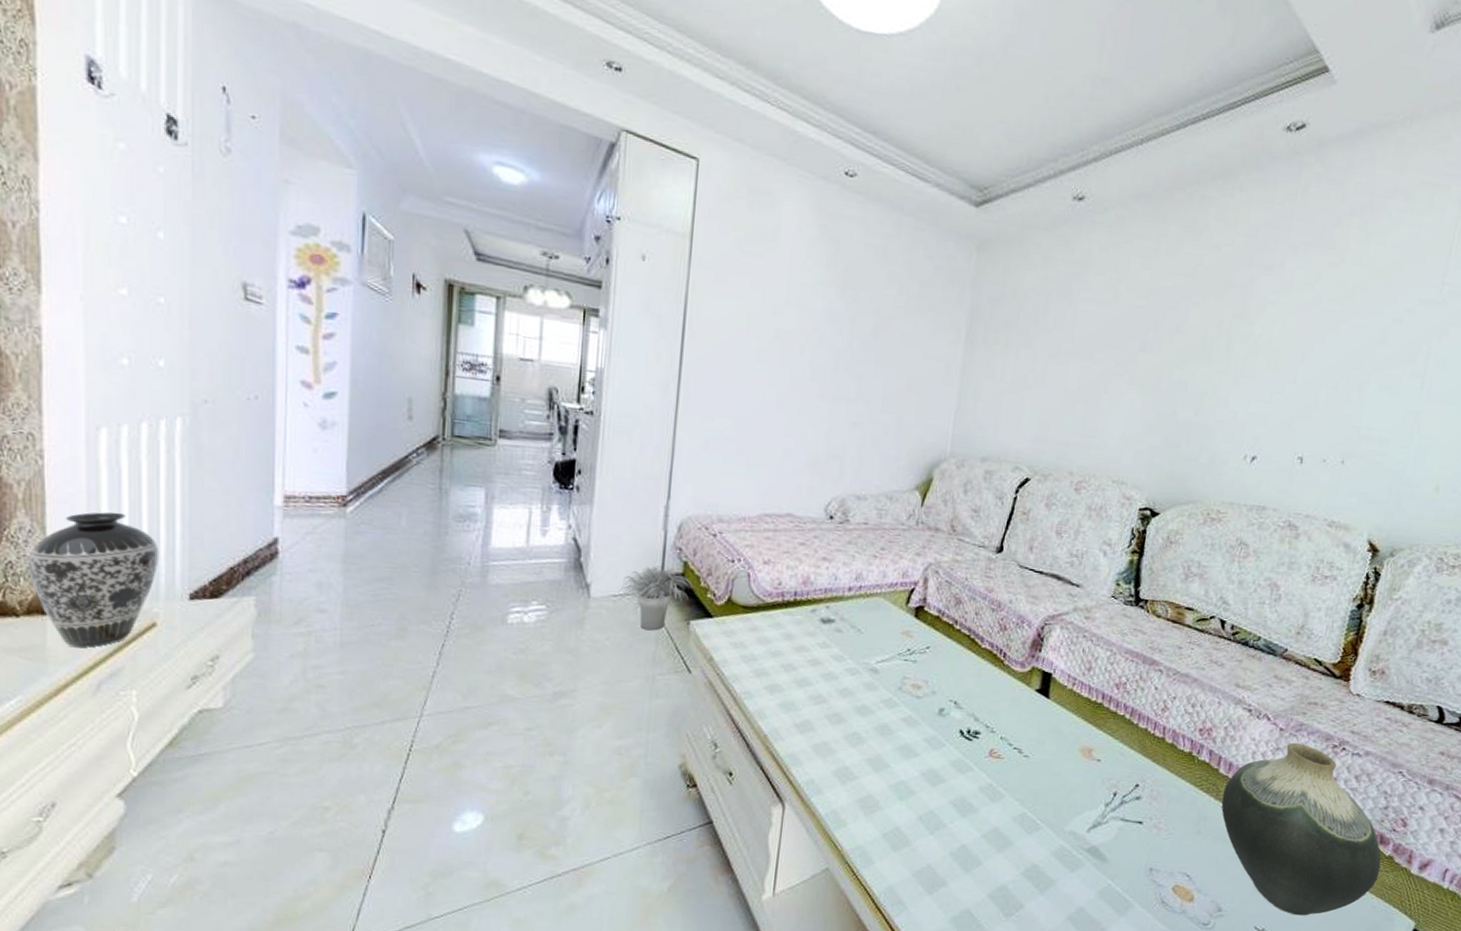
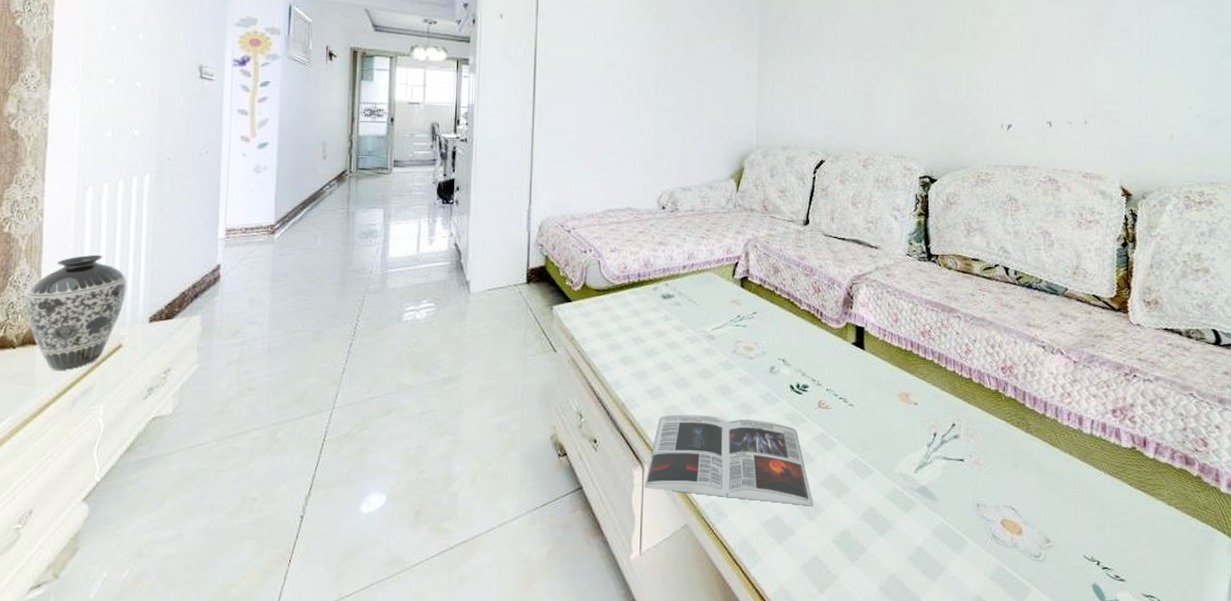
potted plant: present [618,565,694,631] -> none [492,261,554,318]
magazine: none [782,751,971,859] -> present [643,414,813,506]
vase: present [1221,742,1382,916] -> none [1033,373,1191,542]

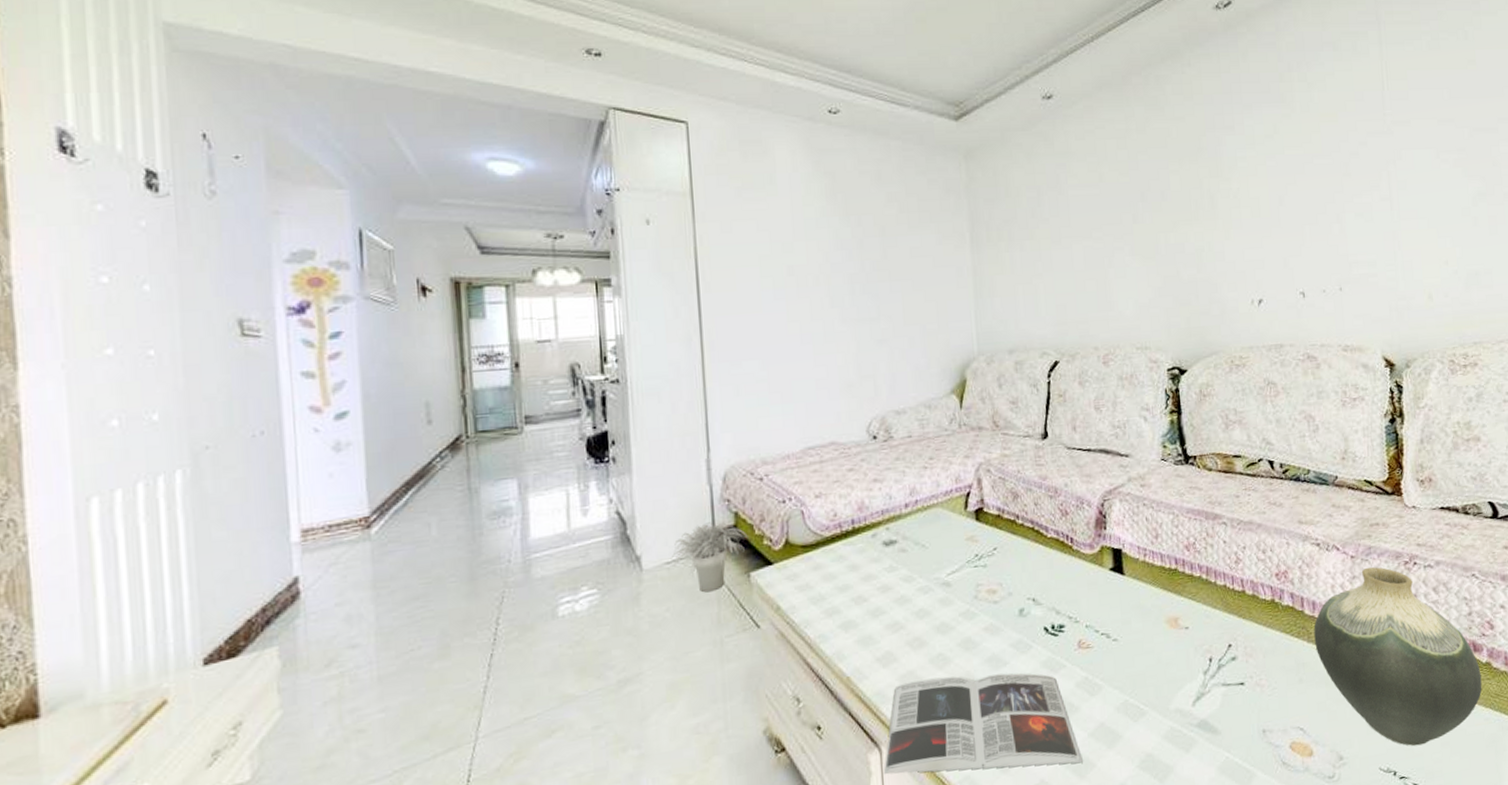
decorative vase: present [25,254,128,371] -> none [14,585,166,749]
potted plant: none [492,261,554,318] -> present [671,522,748,593]
vase: none [1033,373,1191,542] -> present [1314,567,1482,746]

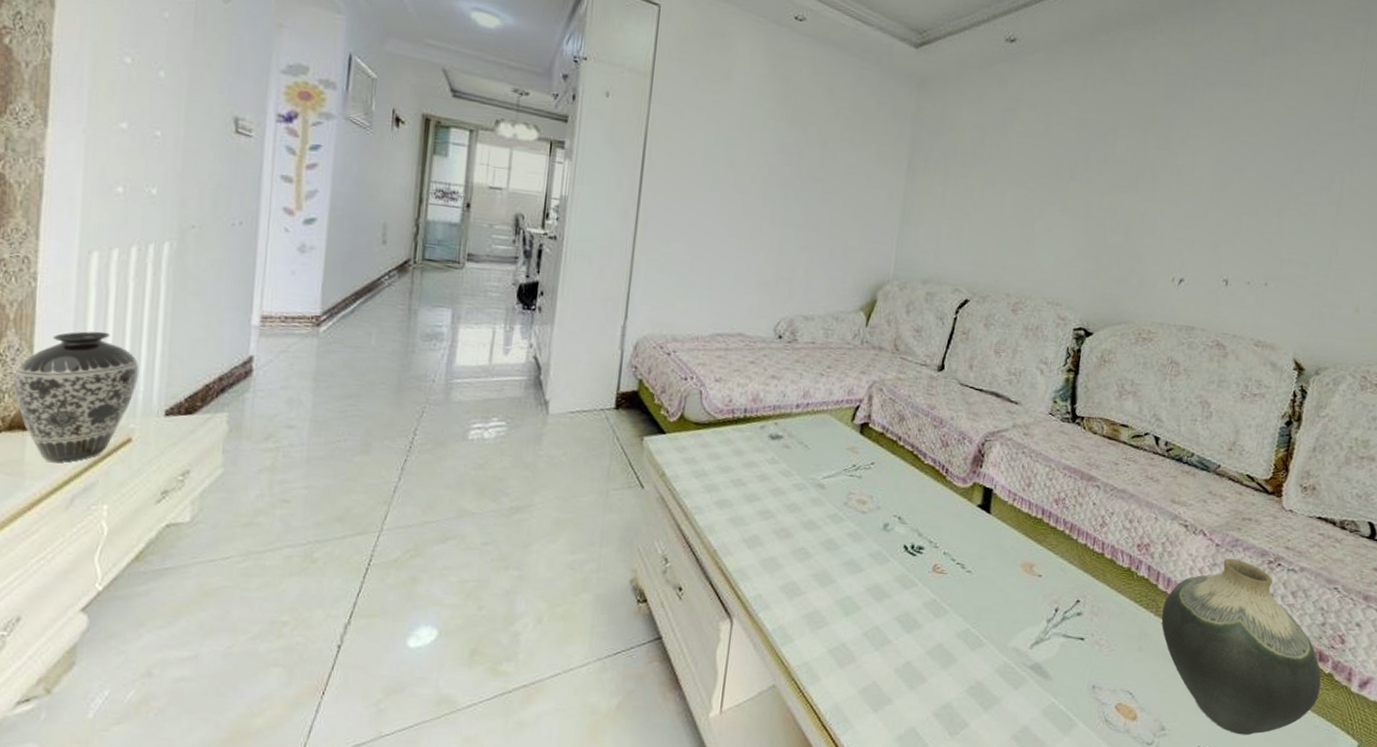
decorative vase: none [14,585,166,749] -> present [13,331,140,463]
potted plant: present [671,522,748,593] -> none [575,383,648,447]
magazine: present [883,673,1083,775] -> none [730,566,916,676]

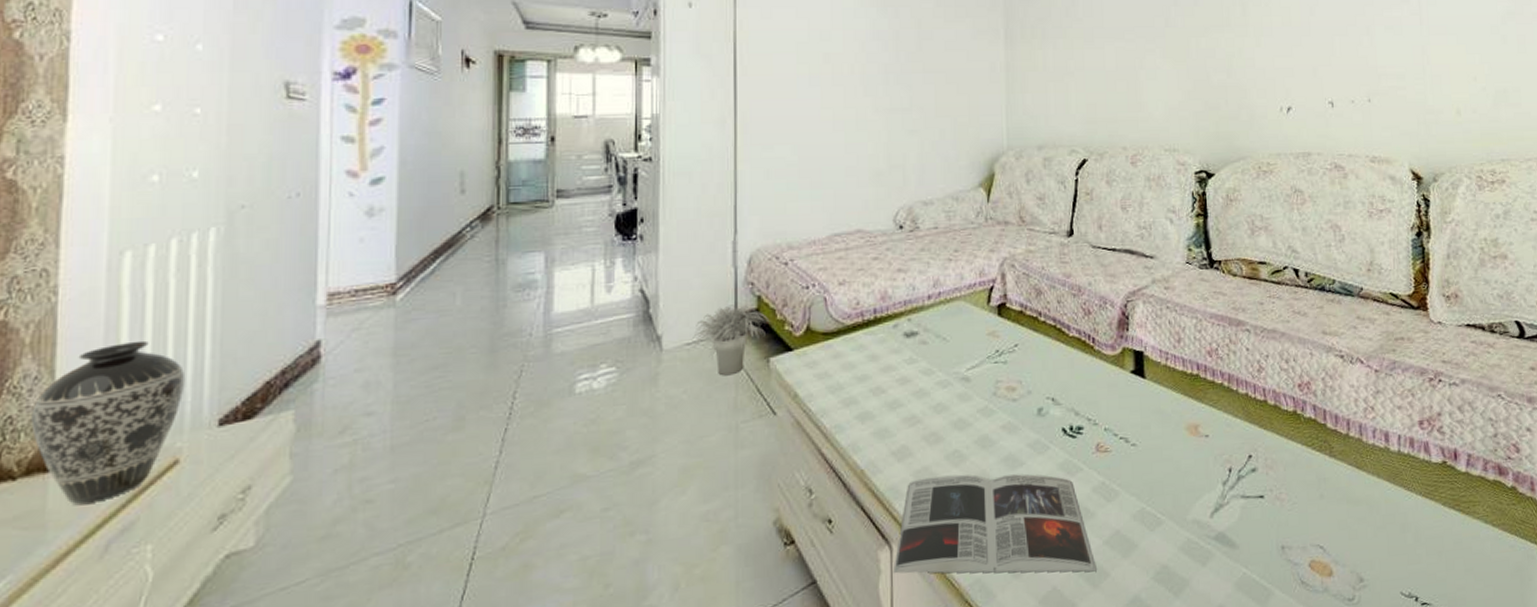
potted plant: none [575,383,648,447] -> present [691,305,770,376]
magazine: none [730,566,916,676] -> present [892,474,1097,574]
vase: present [1161,558,1322,735] -> none [1336,382,1507,571]

